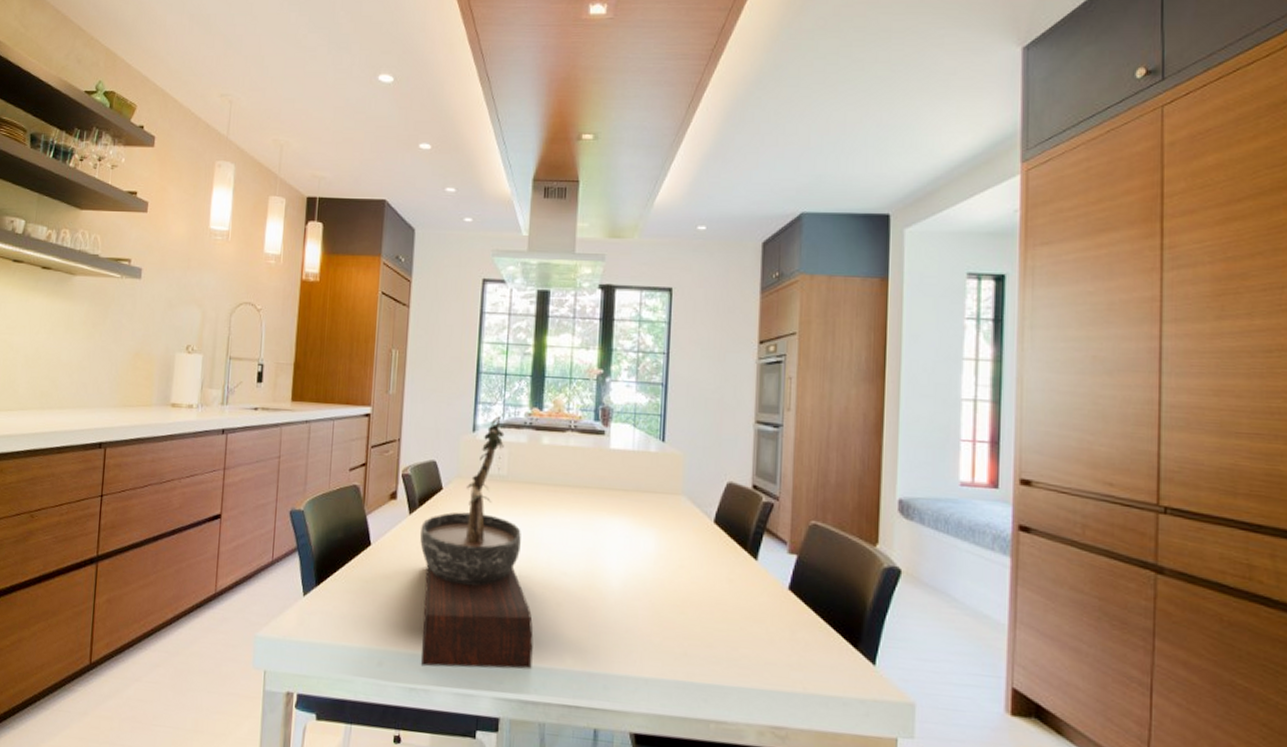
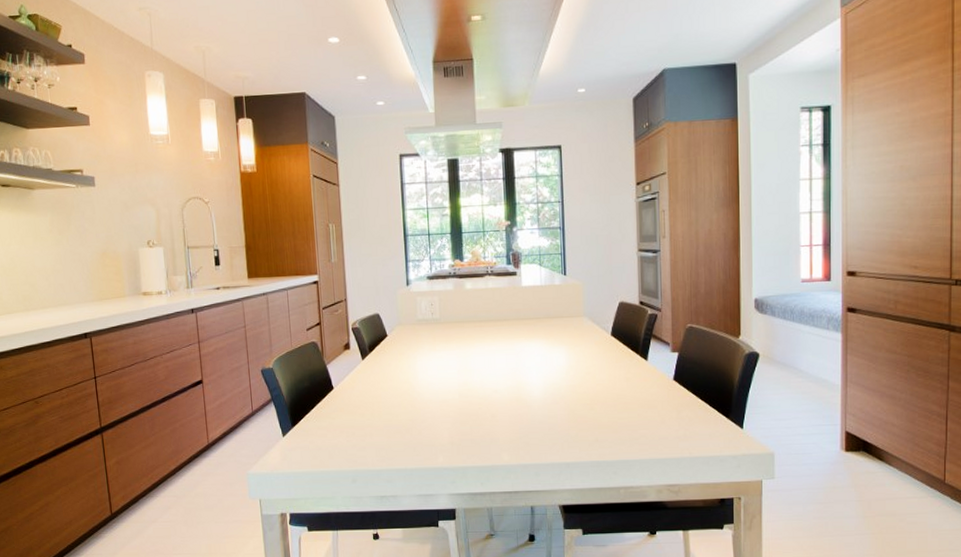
bonsai tree: present [420,416,534,670] -> none [373,270,477,478]

